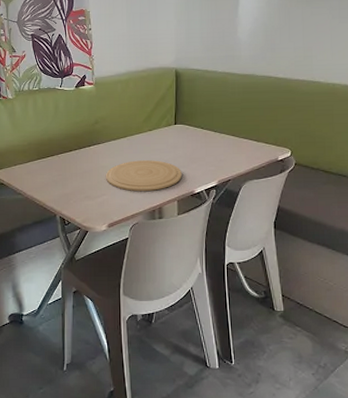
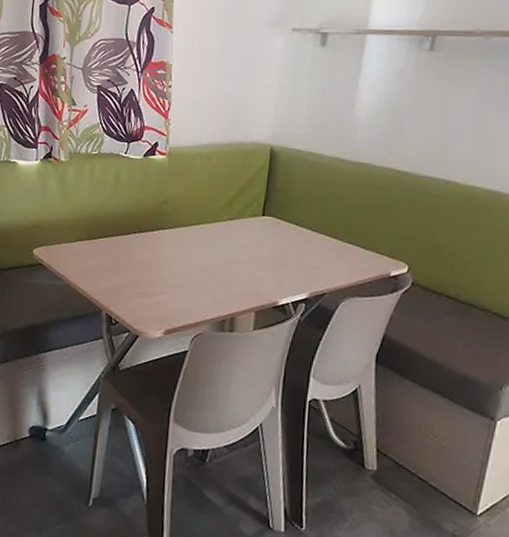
plate: present [106,160,182,192] -> none [169,254,265,296]

